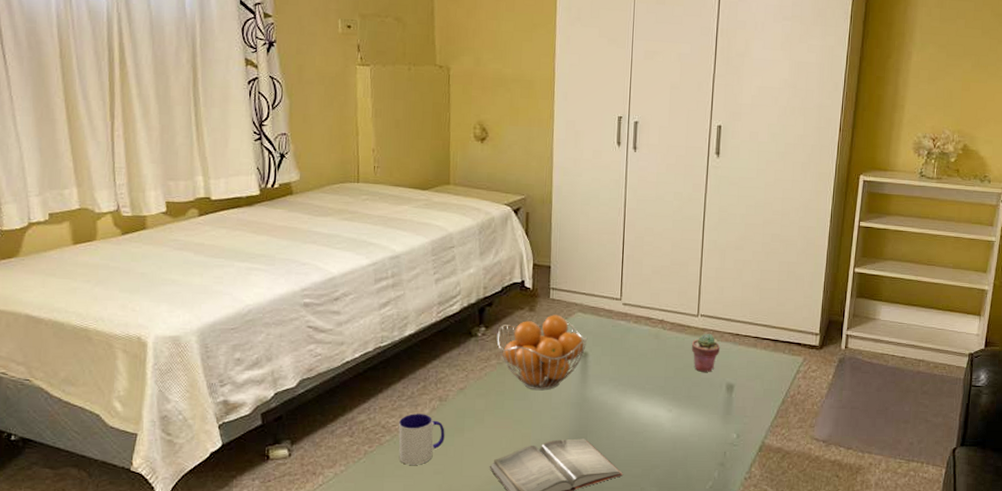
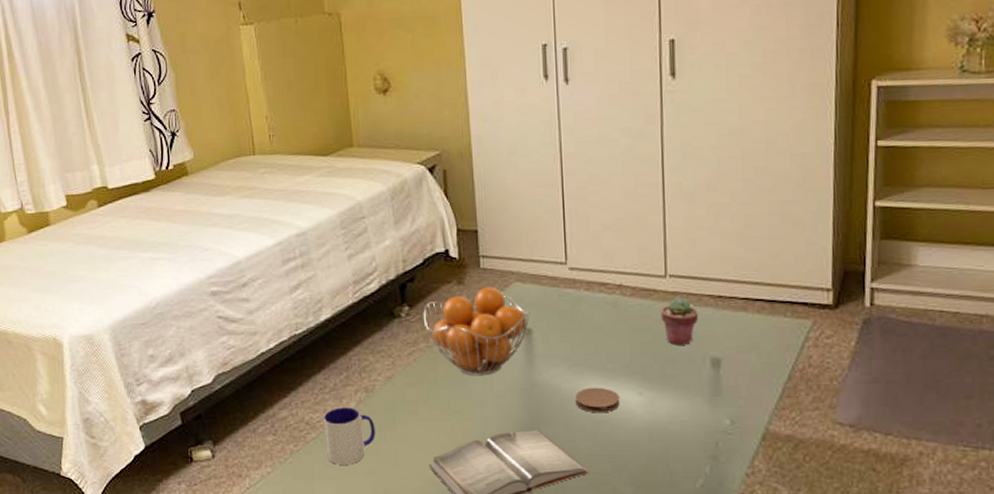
coaster: none [618,404,654,426] -> present [575,387,620,413]

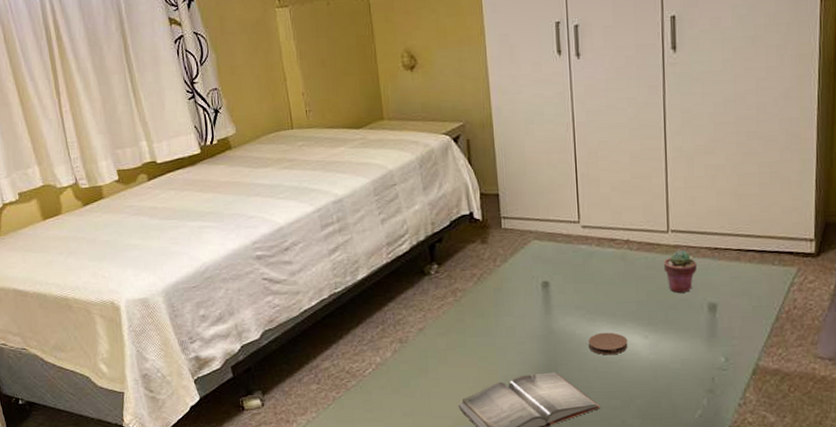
mug: present [324,407,376,465] -> none [363,357,410,409]
fruit basket: present [423,286,530,376] -> none [450,245,547,326]

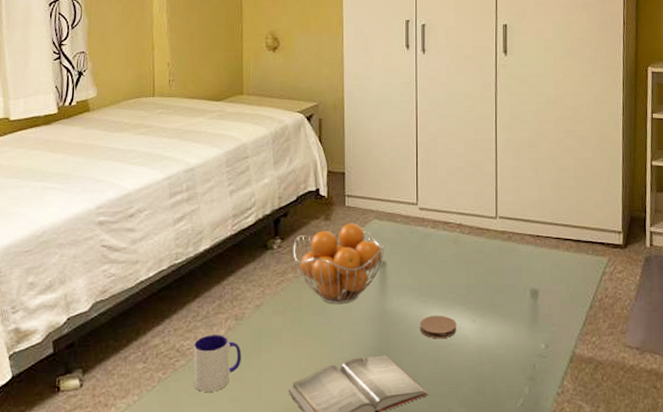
mug: none [363,357,410,409] -> present [193,335,242,392]
fruit basket: none [450,245,547,326] -> present [293,223,385,305]
potted succulent: present [663,249,698,293] -> none [491,236,522,278]

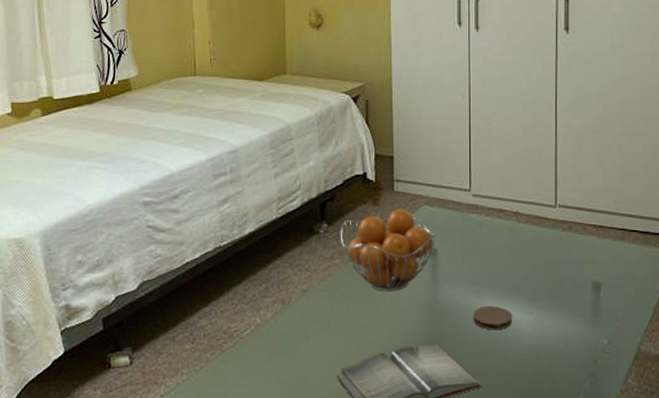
mug: present [193,335,242,392] -> none [241,318,289,374]

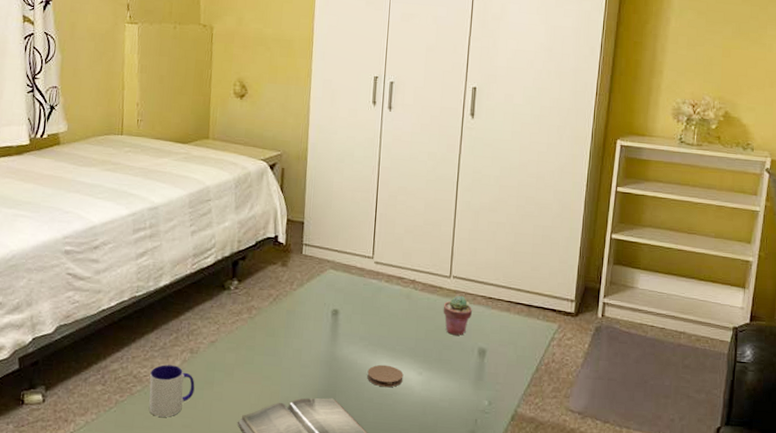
mug: none [241,318,289,374] -> present [149,365,195,417]
fruit basket: present [340,208,436,292] -> none [249,270,339,347]
potted succulent: none [550,225,583,269] -> present [443,295,473,336]

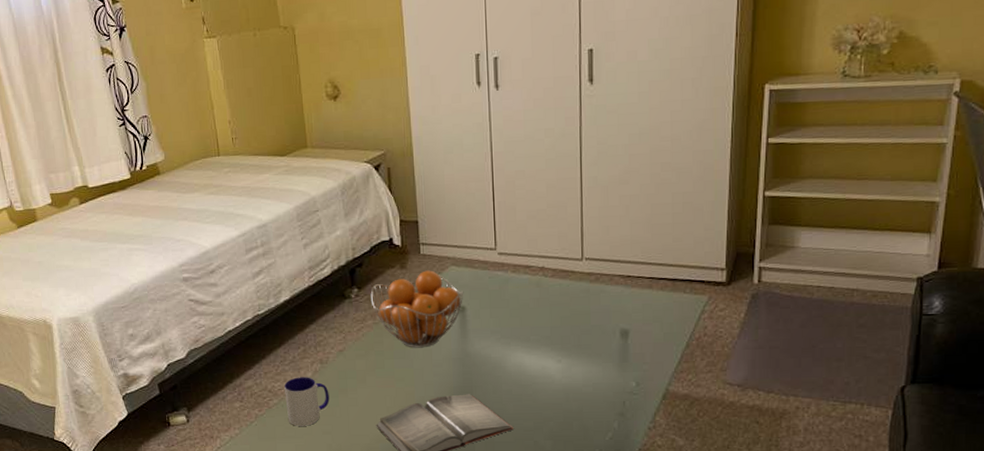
fruit basket: none [249,270,339,347] -> present [370,270,464,348]
coaster: present [367,364,404,388] -> none [503,356,542,379]
potted succulent: present [443,295,473,336] -> none [577,277,611,319]

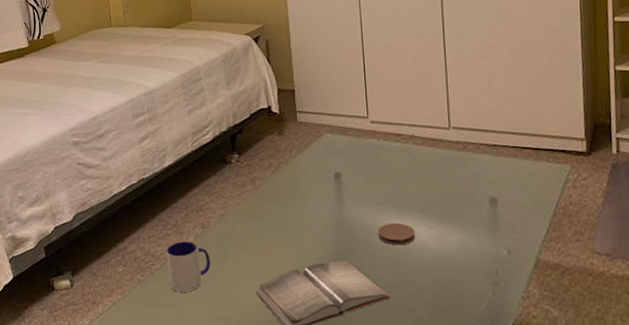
fruit basket: present [370,270,464,348] -> none [250,137,339,214]
coaster: none [503,356,542,379] -> present [378,223,416,246]

